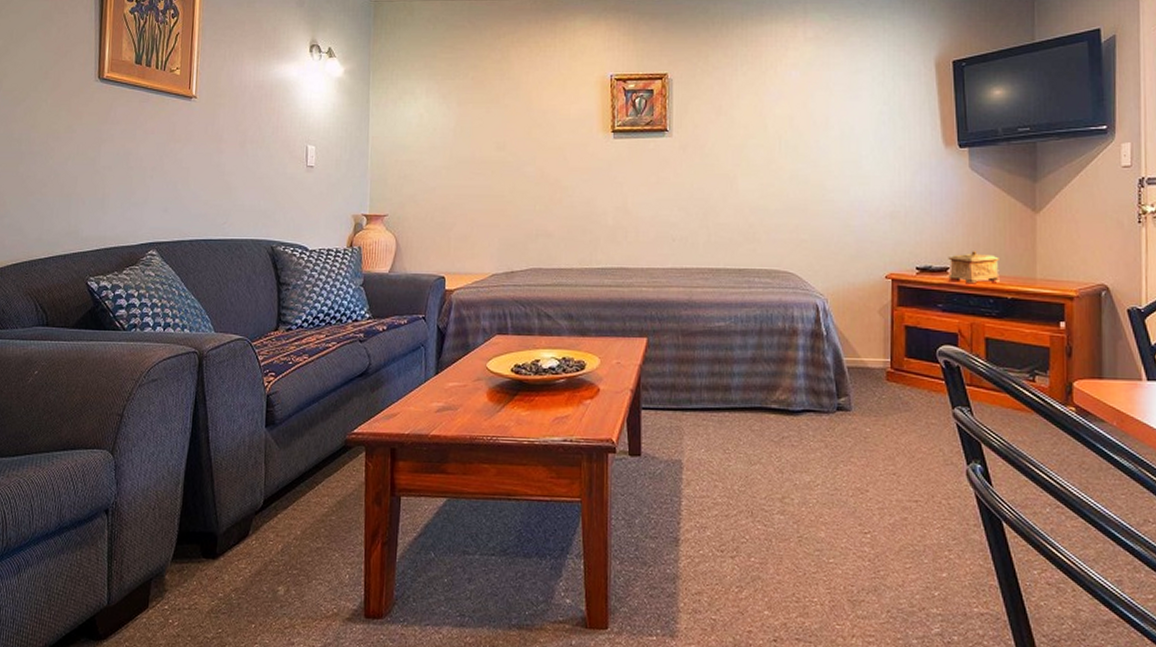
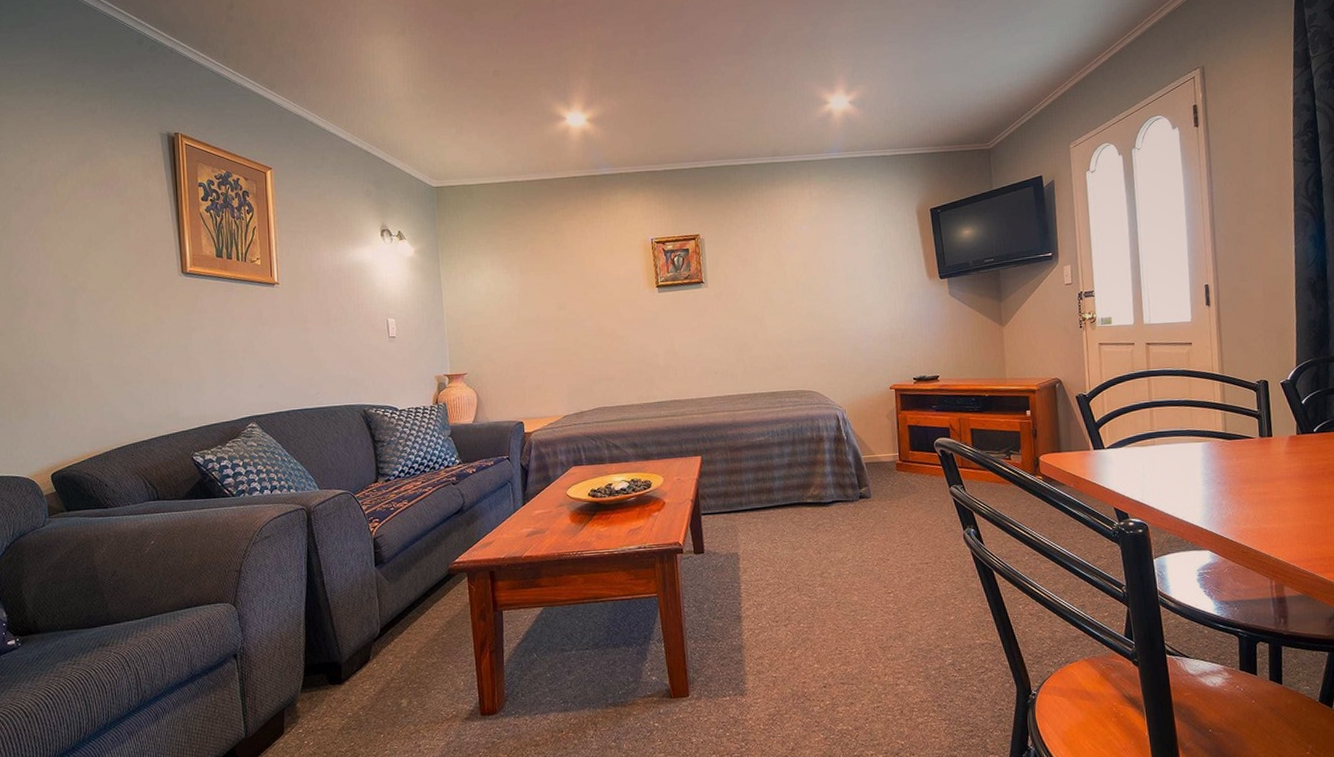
decorative box: present [948,251,1000,284] -> none [938,361,978,388]

